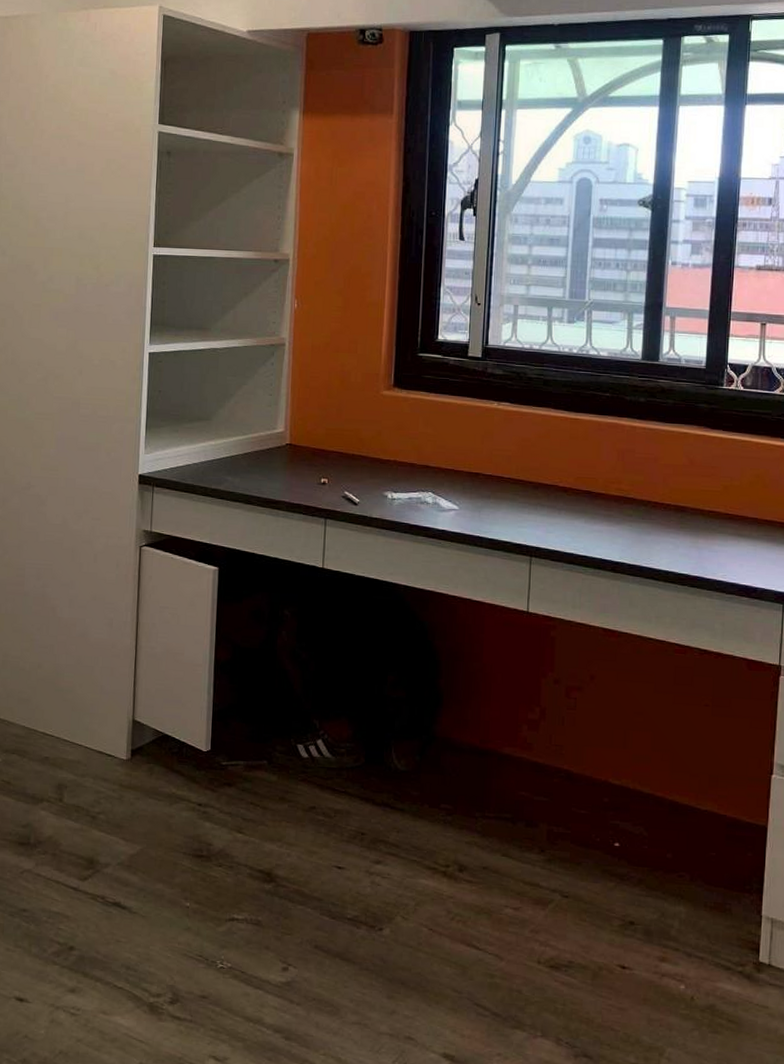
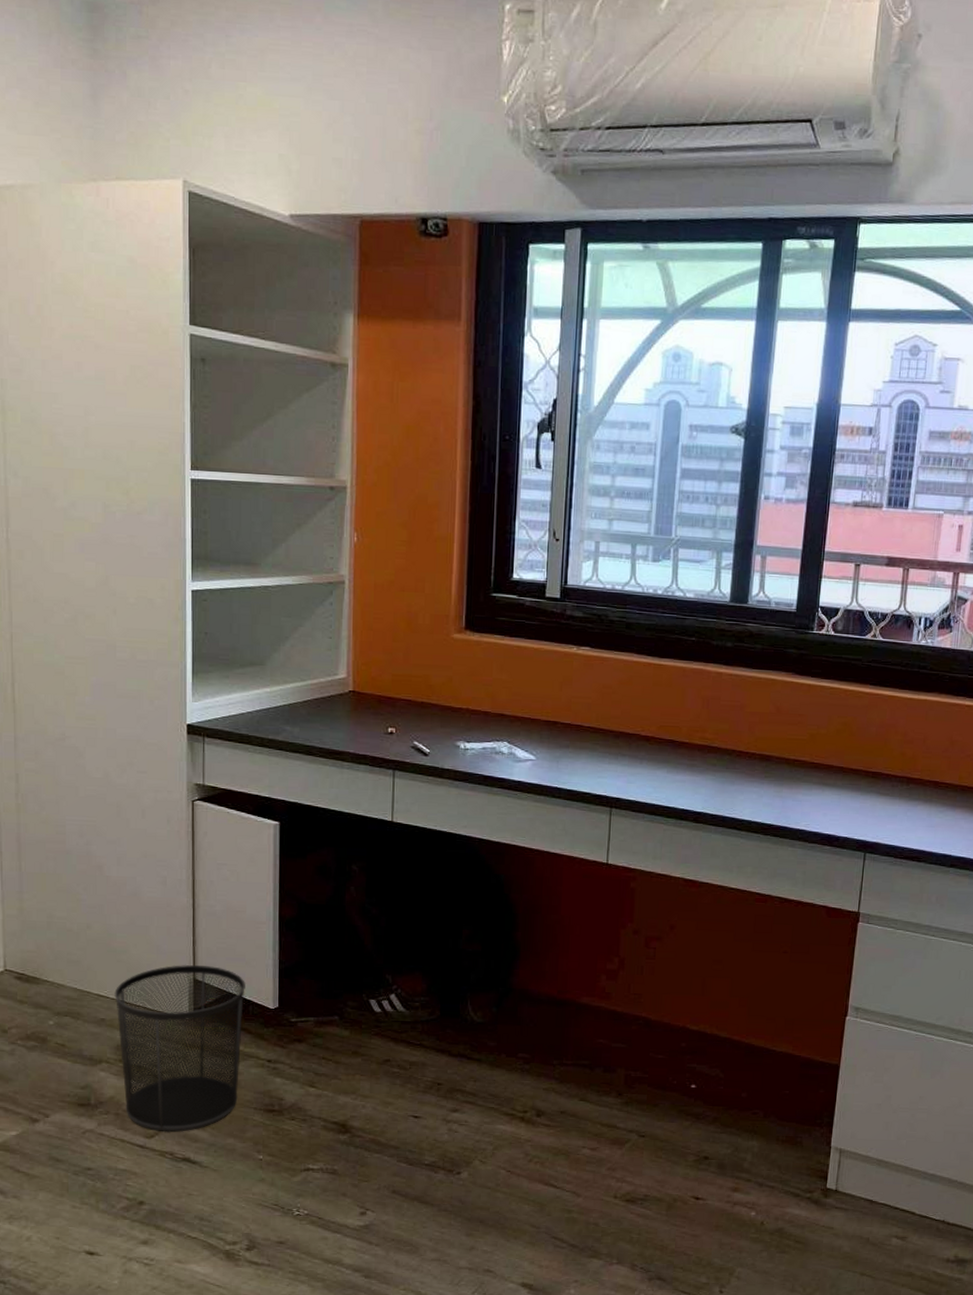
waste bin: none [59,705,181,875] -> present [114,965,245,1133]

